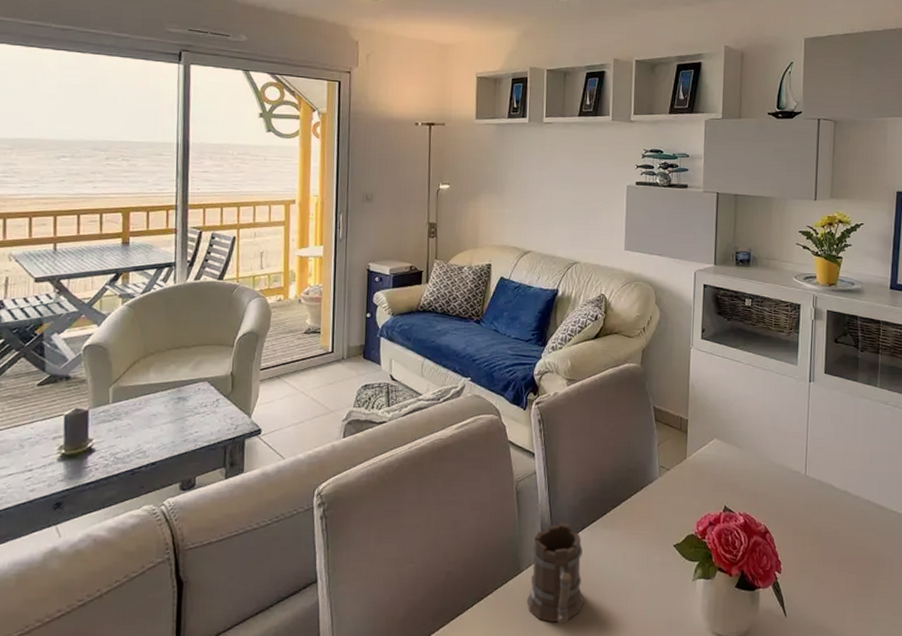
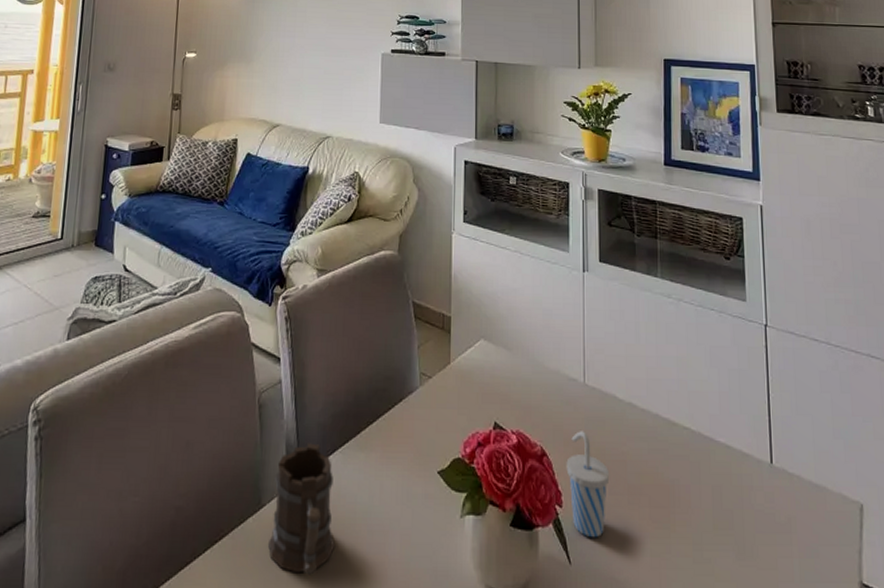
cup: none [786,513,824,597] -> present [566,431,610,538]

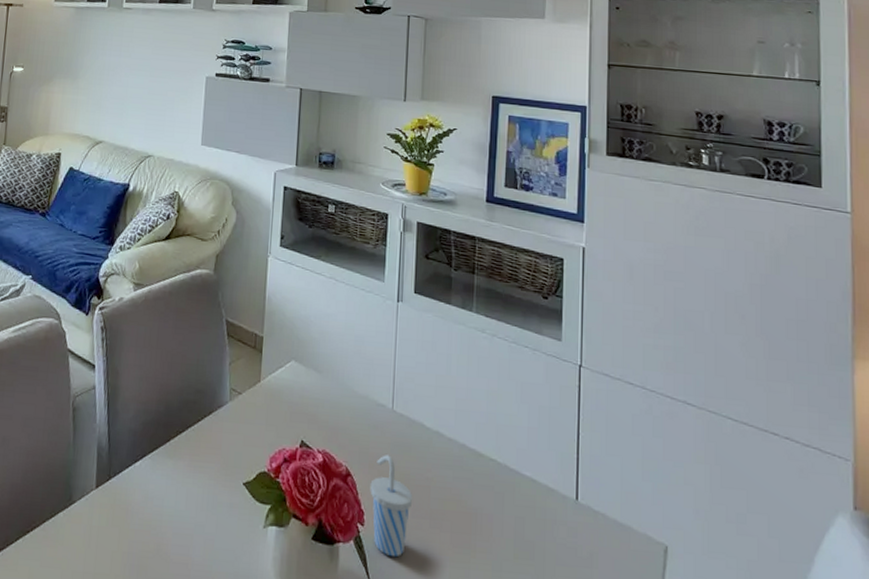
mug: present [268,443,335,575] -> none [77,447,142,570]

